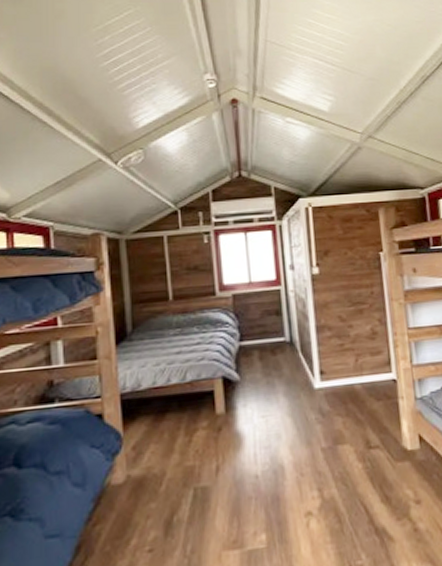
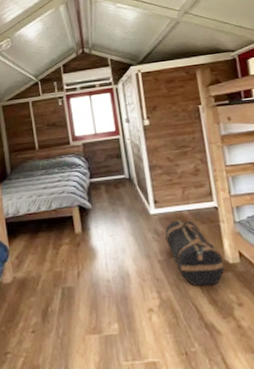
duffel bag: none [331,395,402,481] -> present [164,220,225,287]

